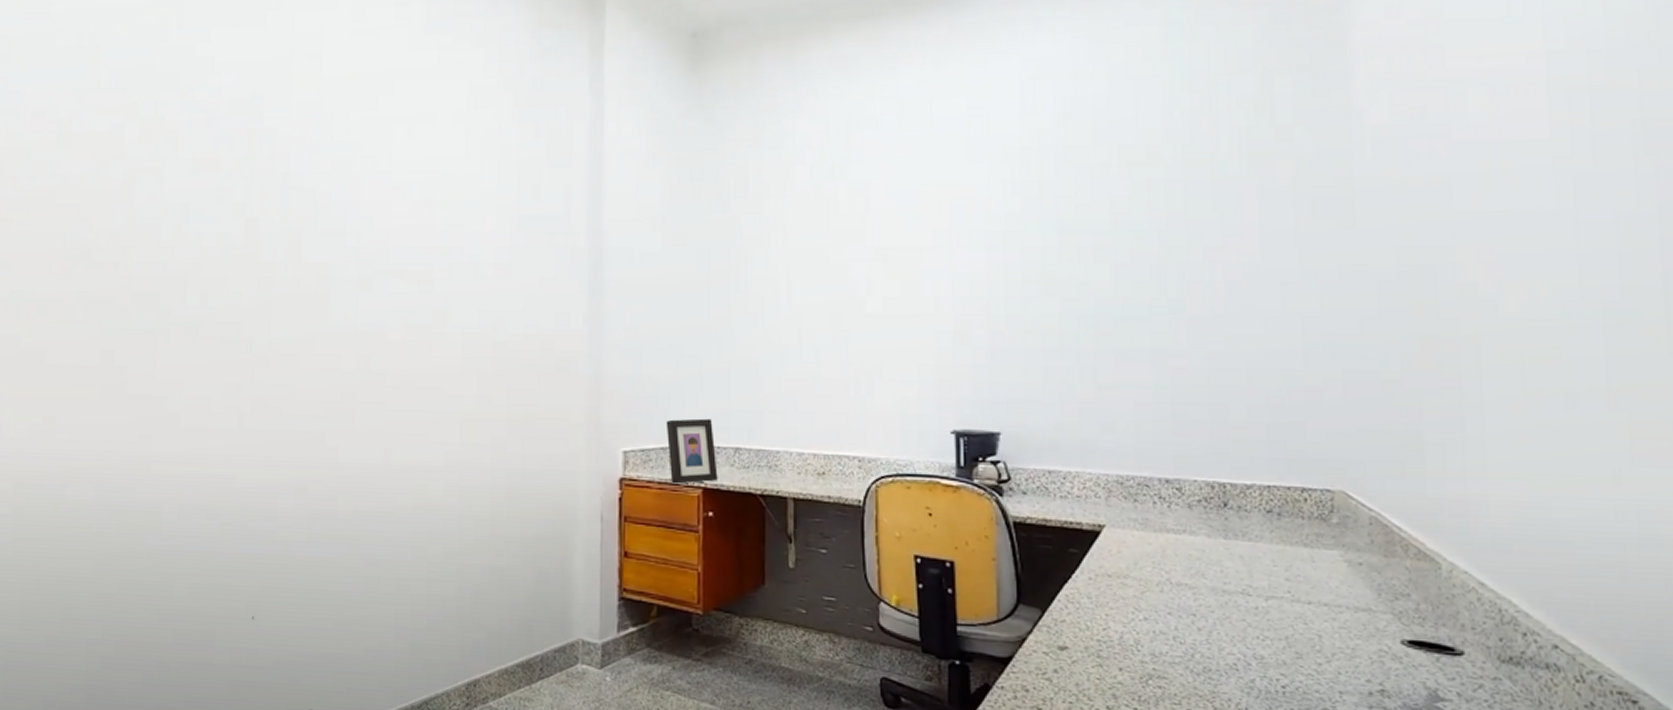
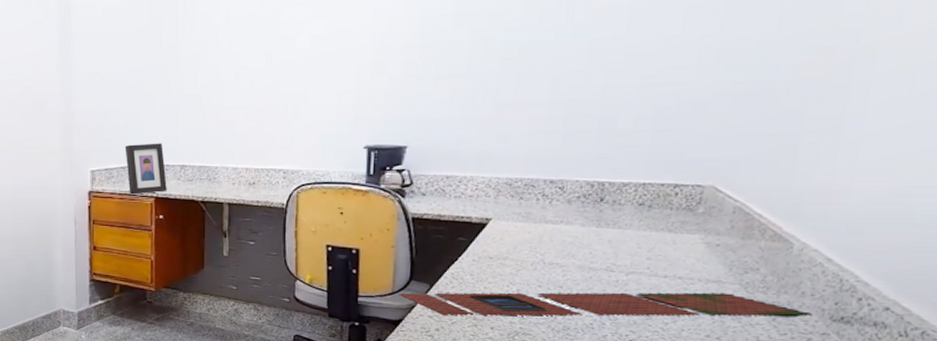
papers: none [1005,620,1480,656] -> present [398,292,814,317]

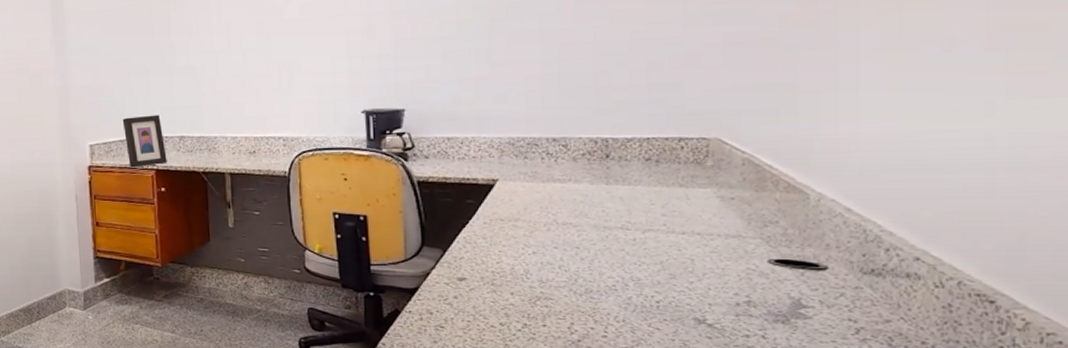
papers: present [398,292,814,317] -> none [412,248,843,283]

